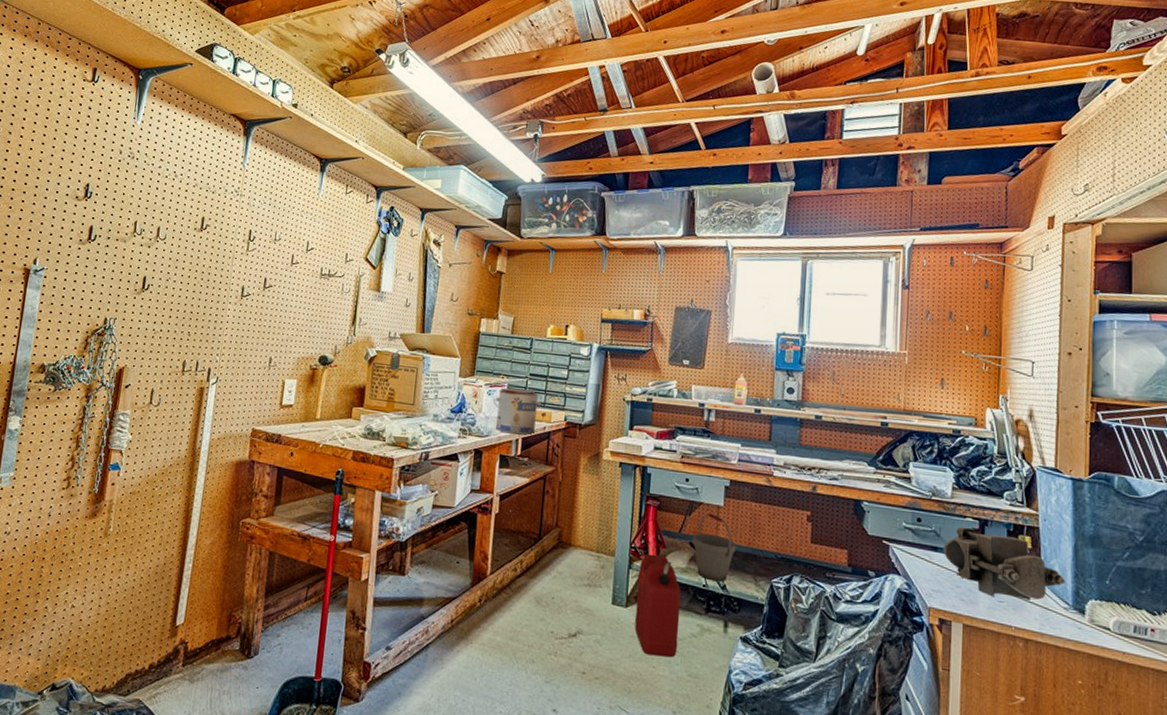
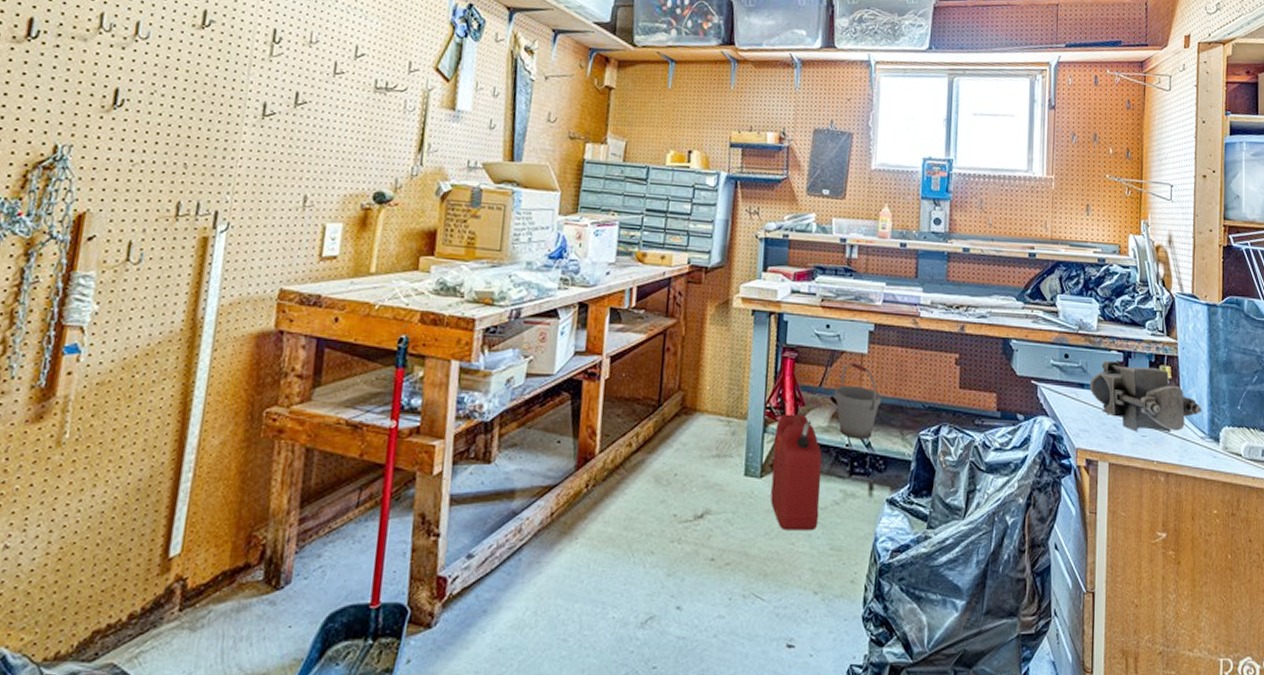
paint can: present [493,387,542,435] -> none [602,226,661,283]

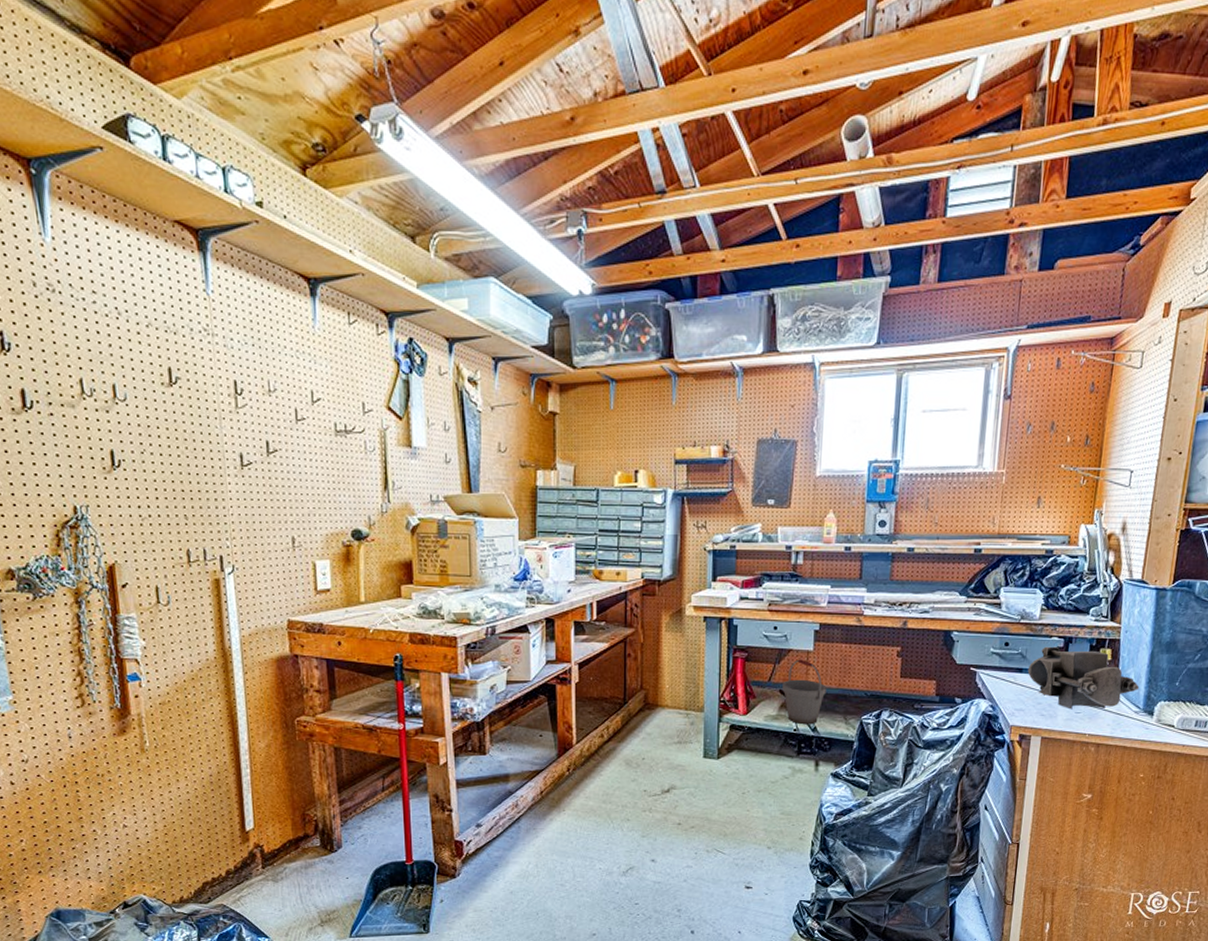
fuel can: present [770,414,823,531] -> none [727,705,773,800]

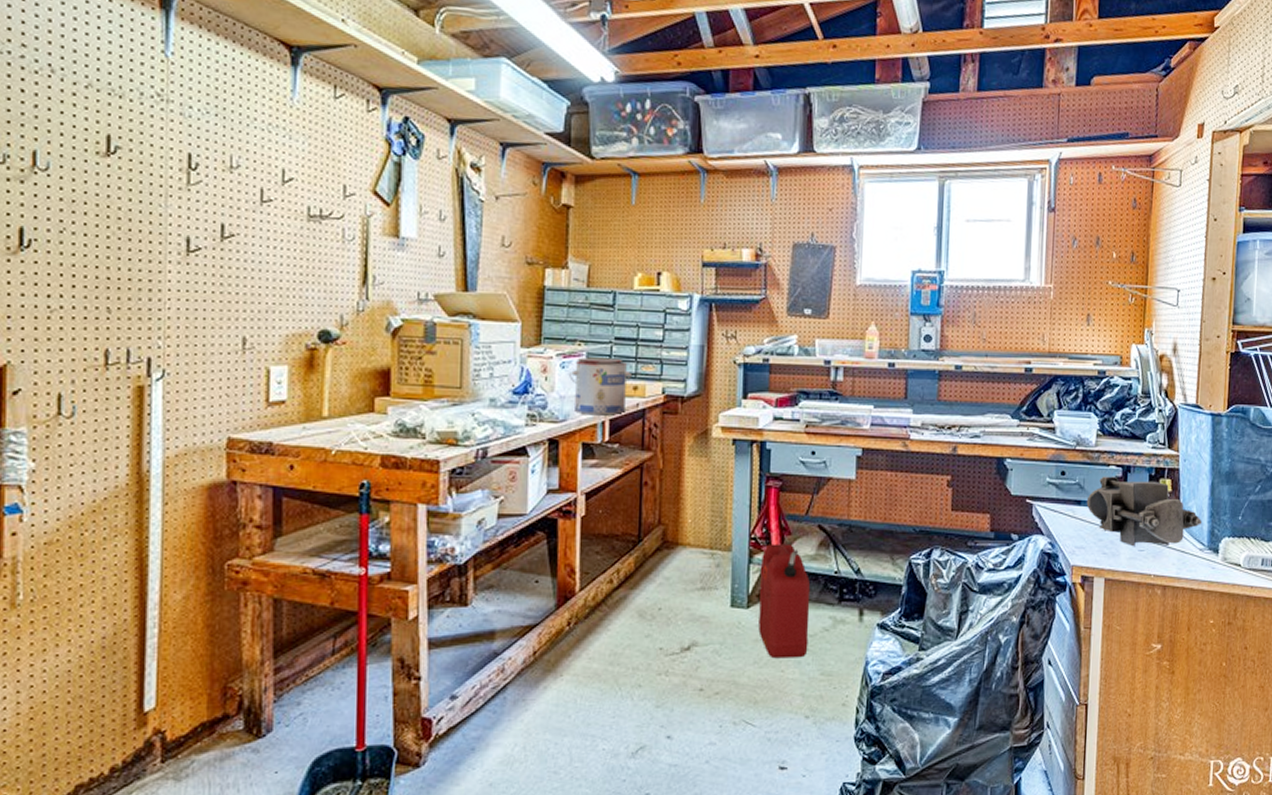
paint can: none [561,548,616,598] -> present [569,357,633,416]
fuel can: none [727,705,773,800] -> present [758,543,811,659]
bucket: present [782,659,827,725] -> none [821,489,871,566]

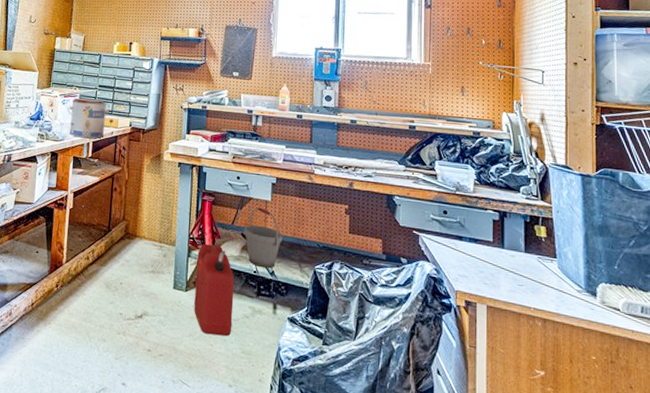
bucket: none [821,489,871,566] -> present [244,207,283,269]
clamp: present [1086,476,1201,547] -> none [467,218,577,285]

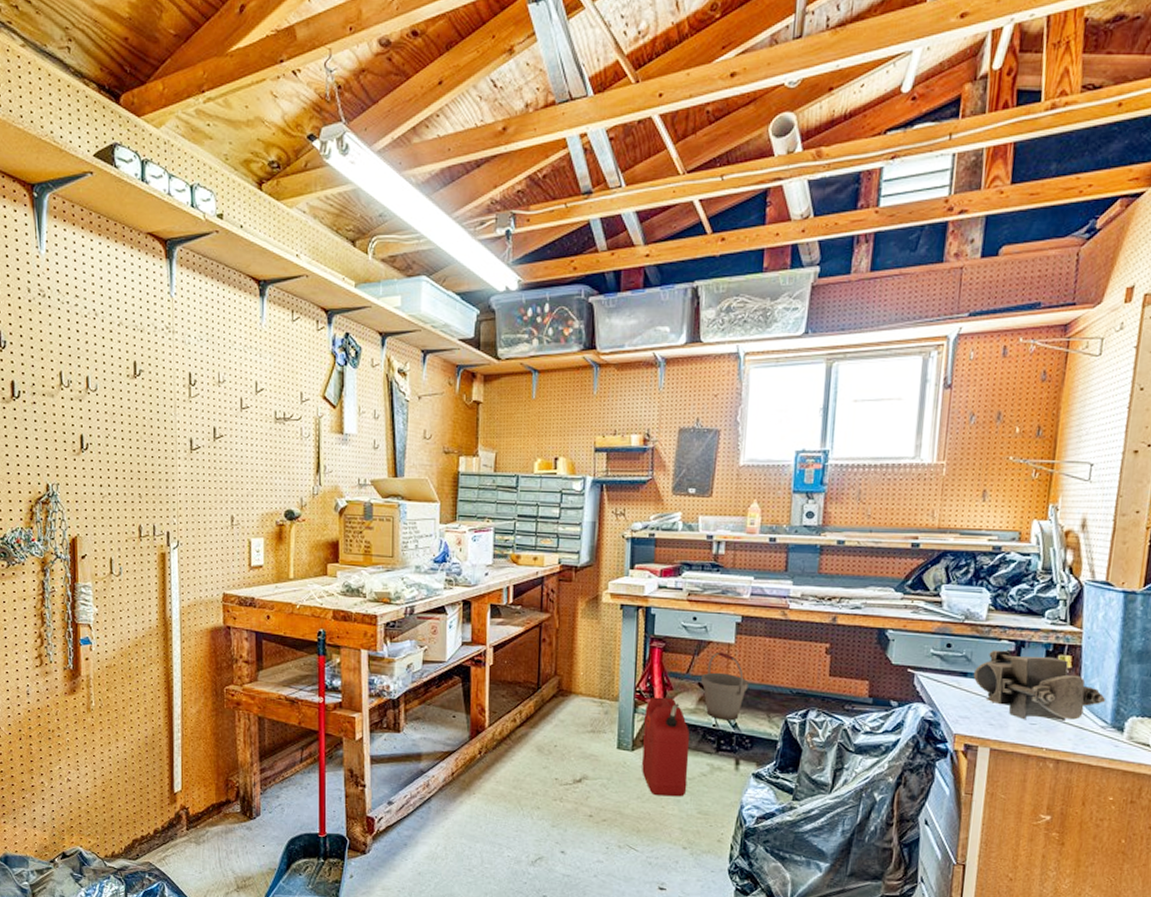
paint can: present [67,97,110,139] -> none [480,532,533,582]
clamp: none [467,218,577,285] -> present [973,650,1105,722]

